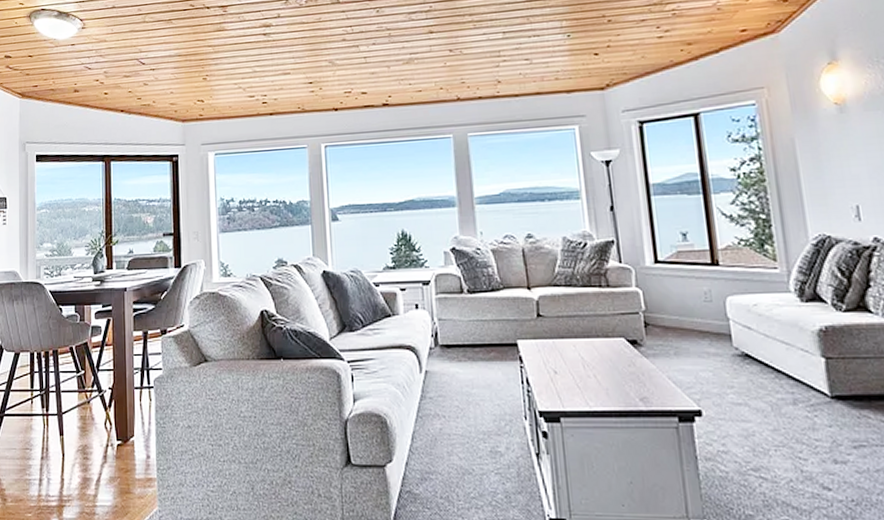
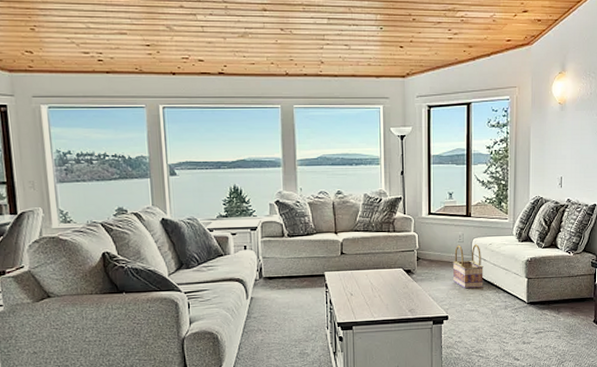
basket: none [698,305,753,371] -> present [452,244,484,289]

